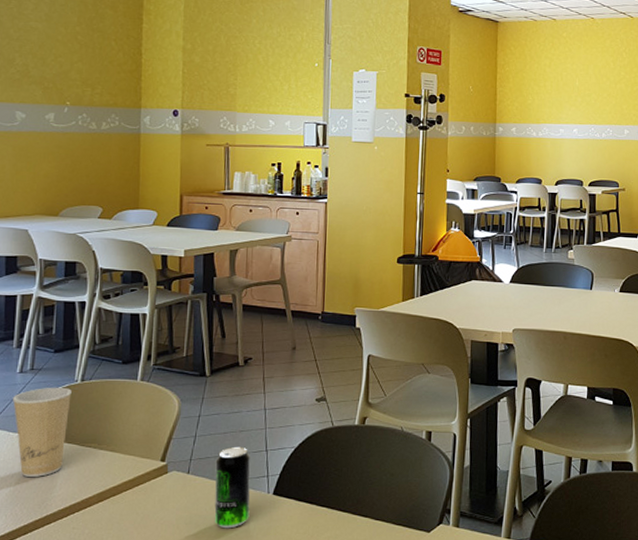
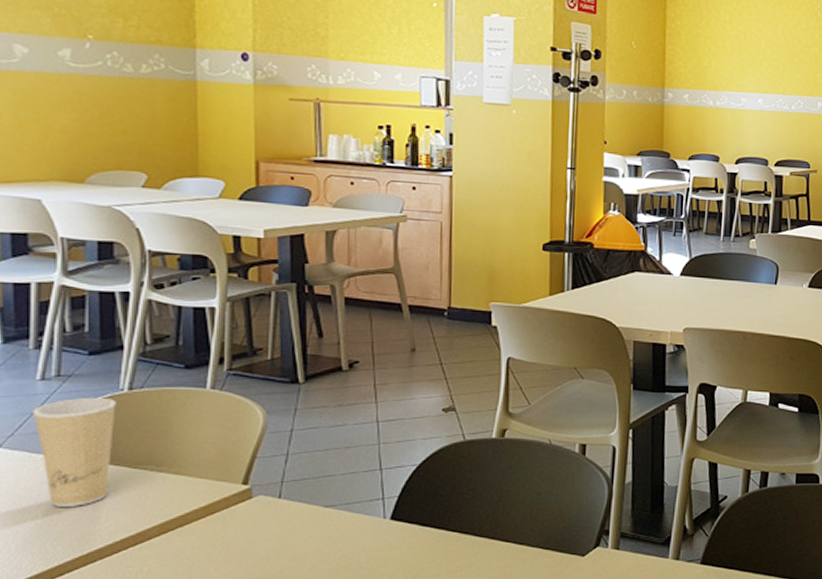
beverage can: present [214,446,251,529] -> none [314,465,362,560]

